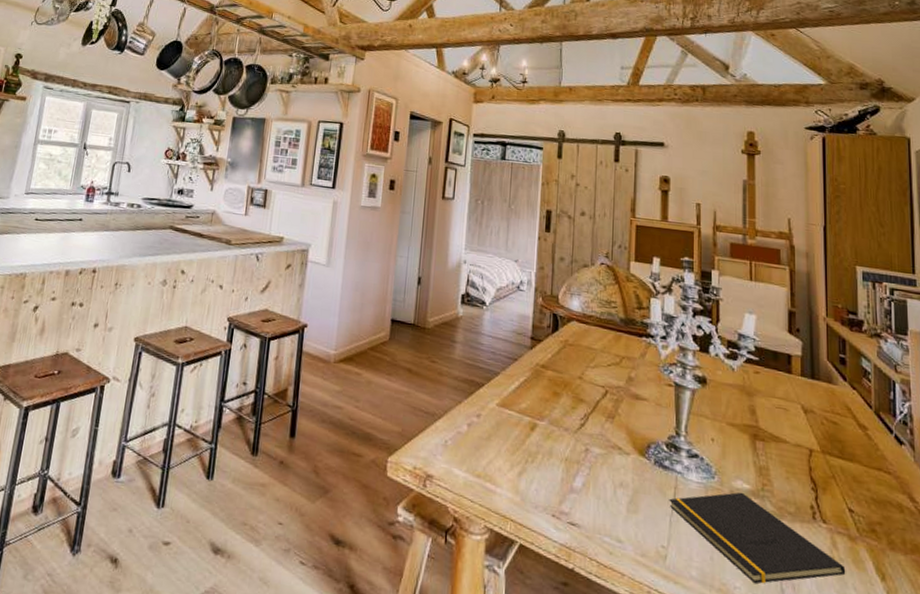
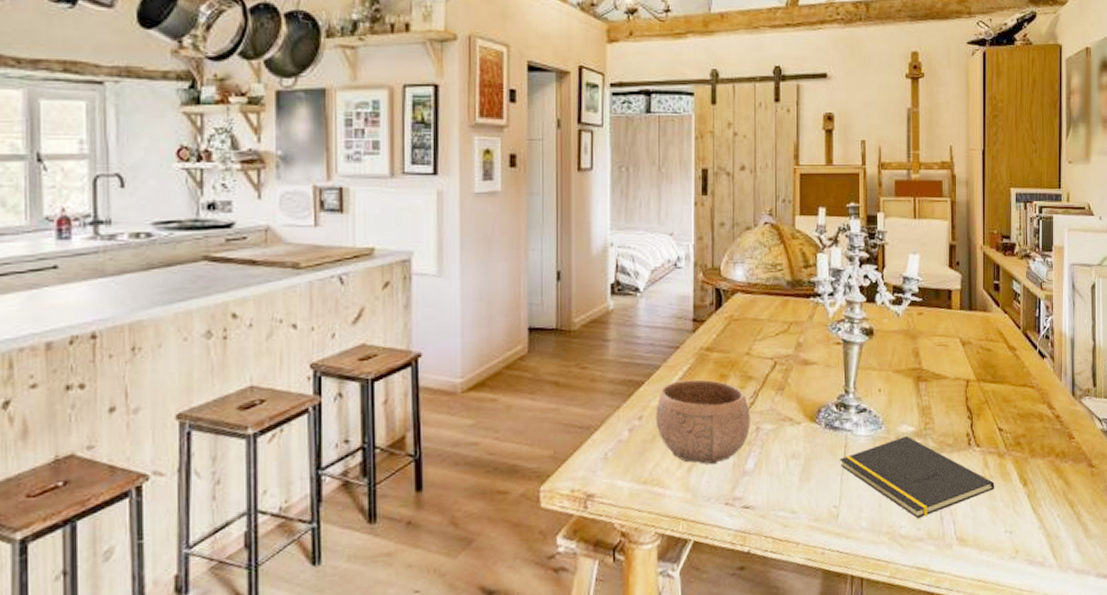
bowl: none [492,389,580,475] -> present [655,379,750,465]

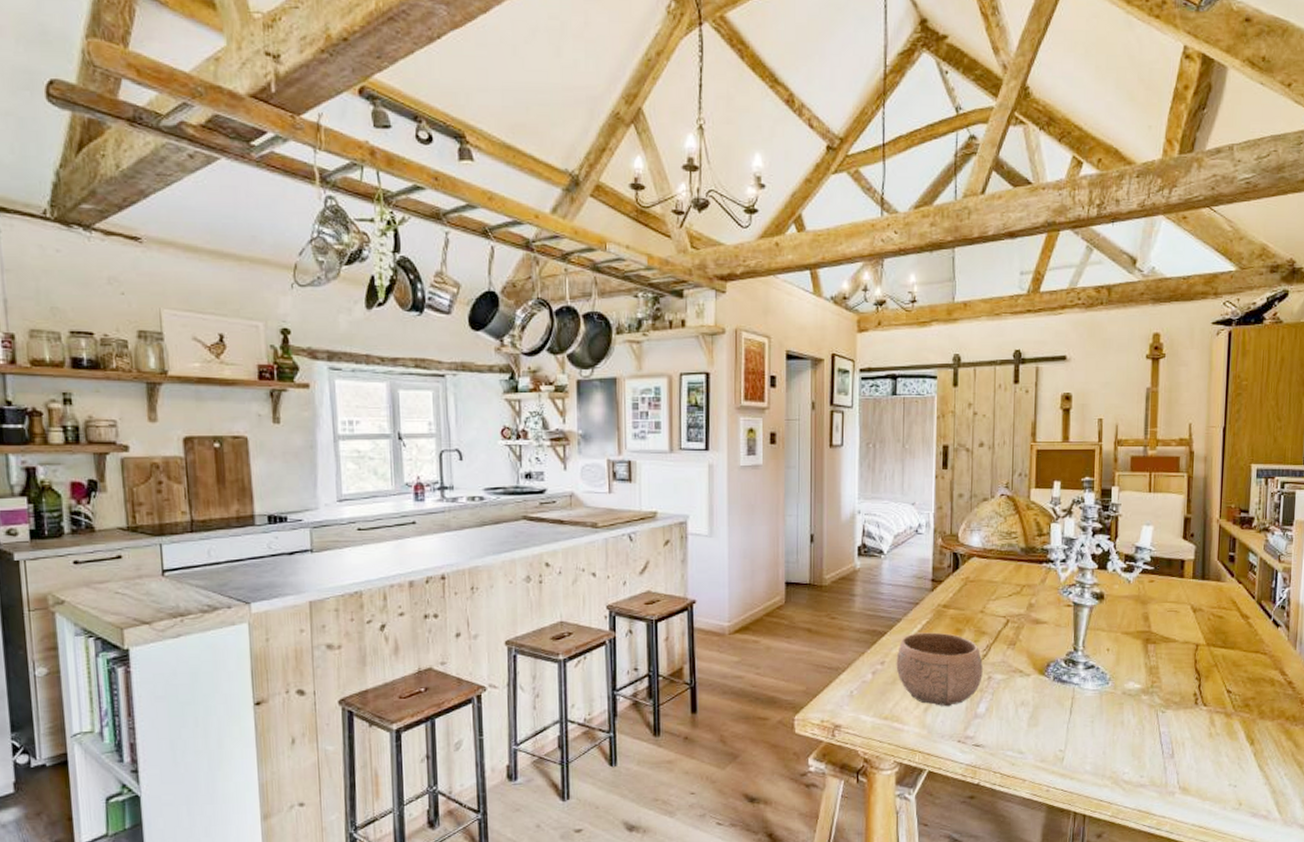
notepad: present [839,435,995,518] -> none [1066,692,1221,766]

